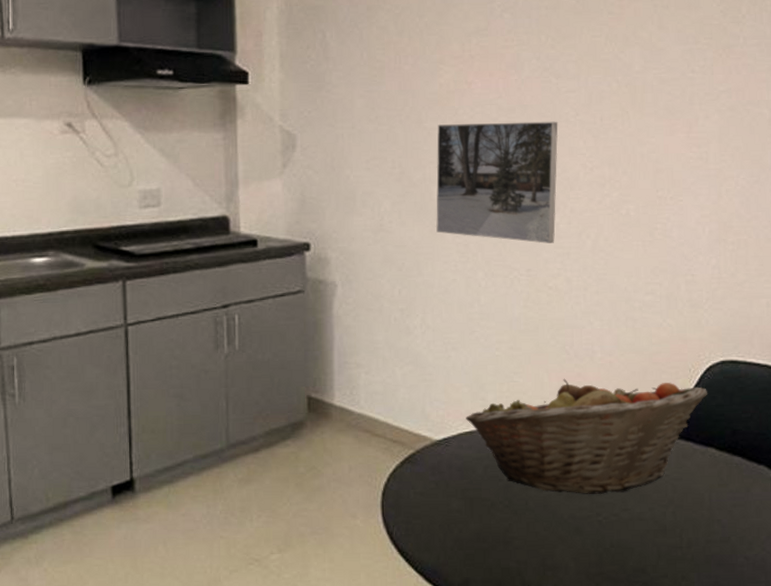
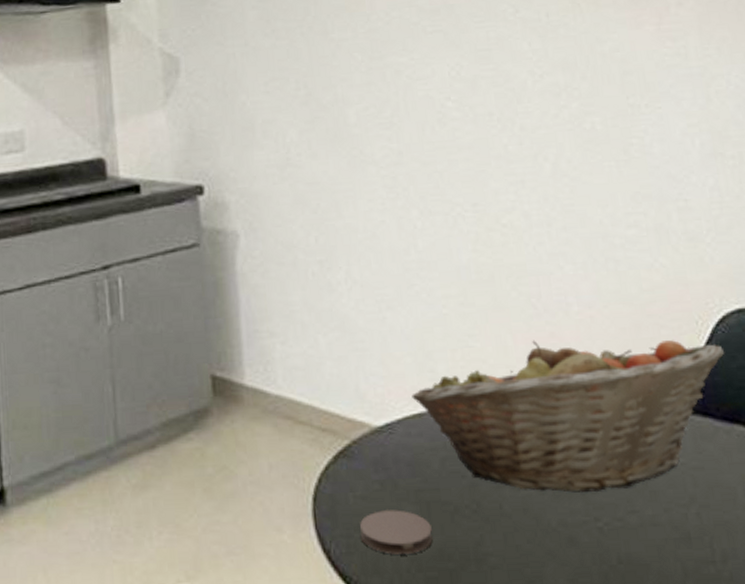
coaster: none [417,503,473,537] -> present [359,510,433,555]
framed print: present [436,121,558,244] -> none [347,21,504,171]

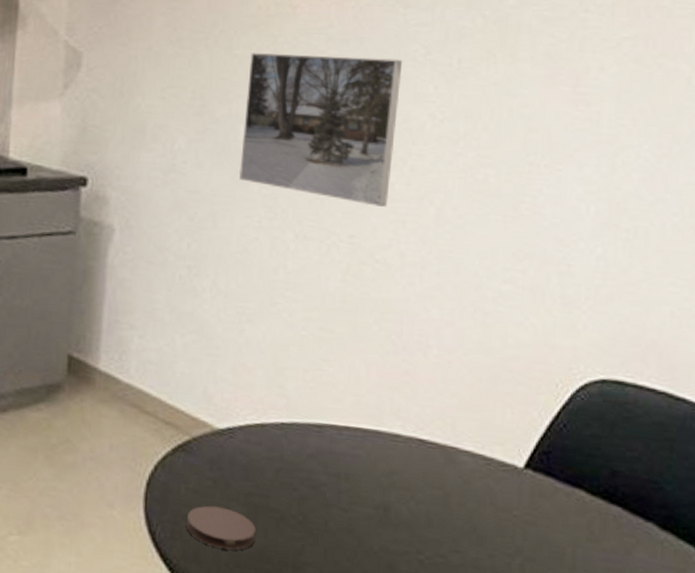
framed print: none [347,21,504,171] -> present [239,52,403,207]
fruit basket: present [411,340,725,493] -> none [257,374,580,529]

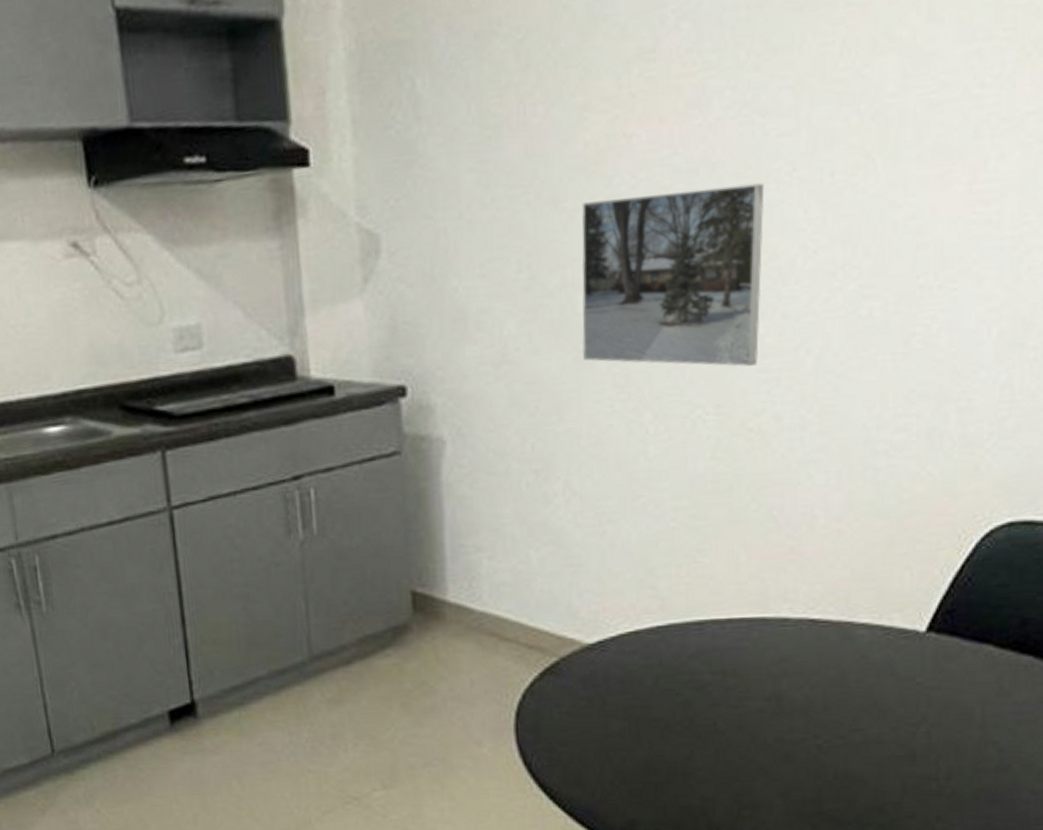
coaster: present [186,505,256,550] -> none [563,725,640,768]

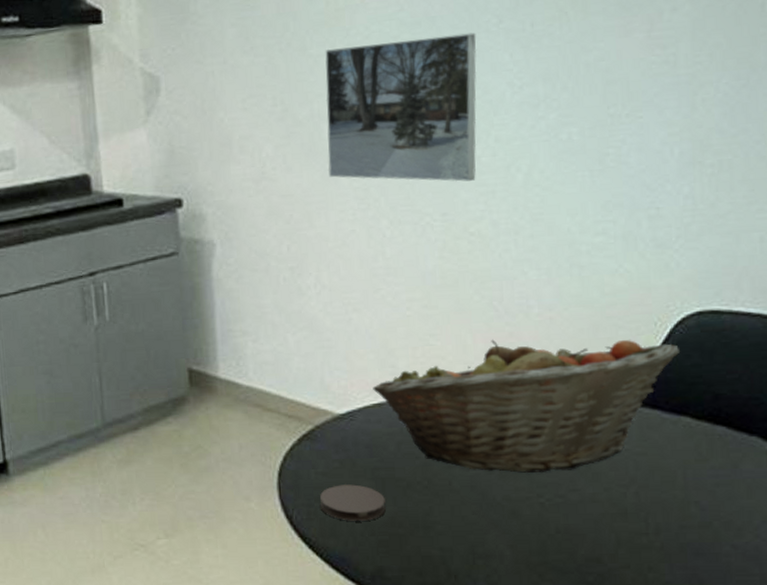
coaster: none [563,725,640,768] -> present [319,484,386,521]
fruit basket: none [629,555,986,711] -> present [373,339,681,473]

